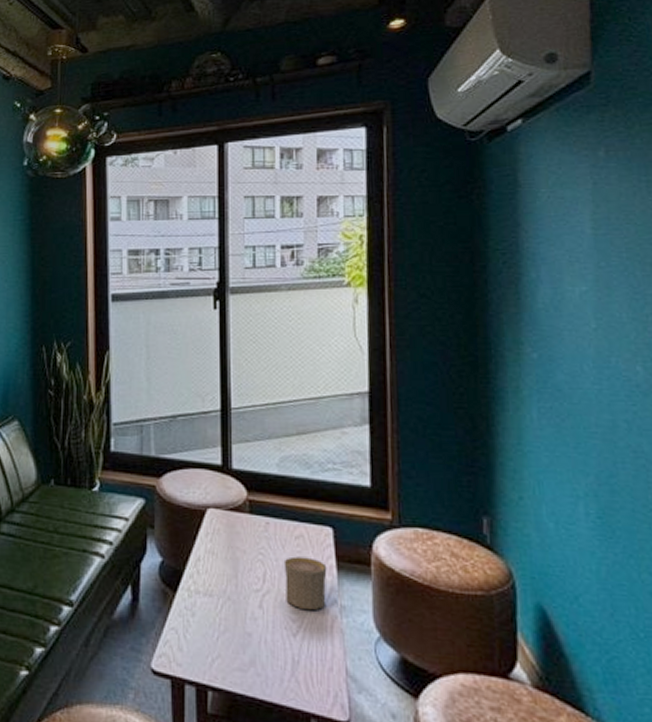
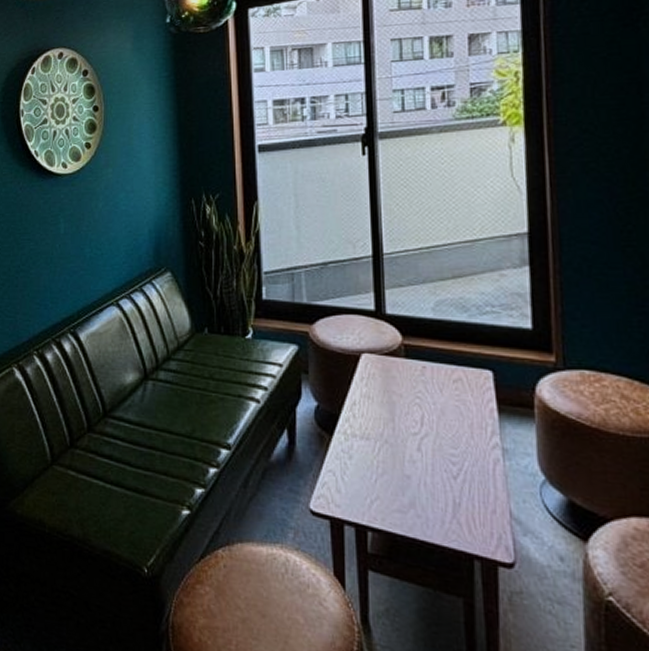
cup: present [283,556,327,610] -> none [442,400,488,453]

